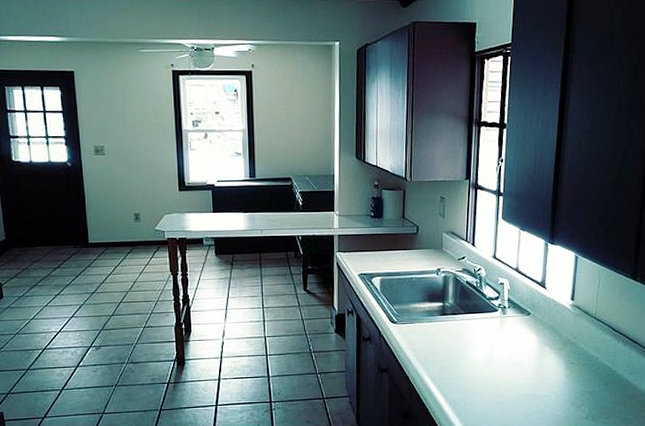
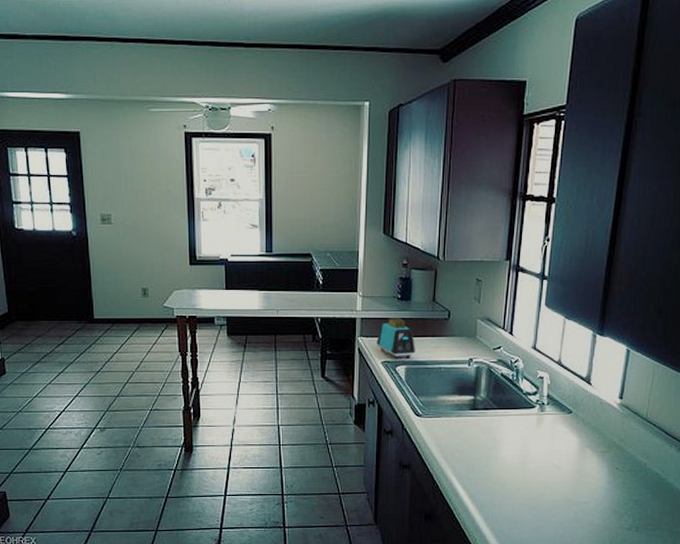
toaster: none [353,234,389,271] -> present [377,318,416,359]

